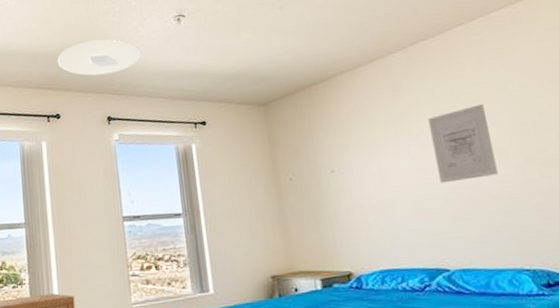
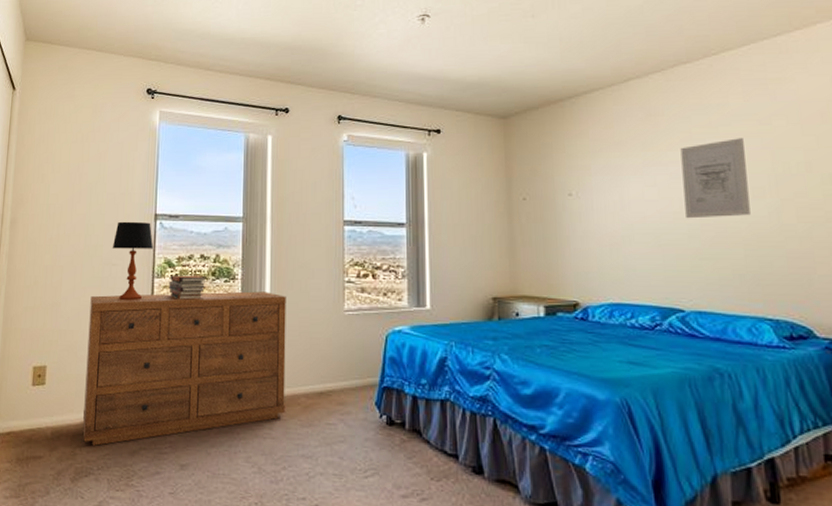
ceiling light: present [57,39,141,76] -> none [291,34,379,71]

